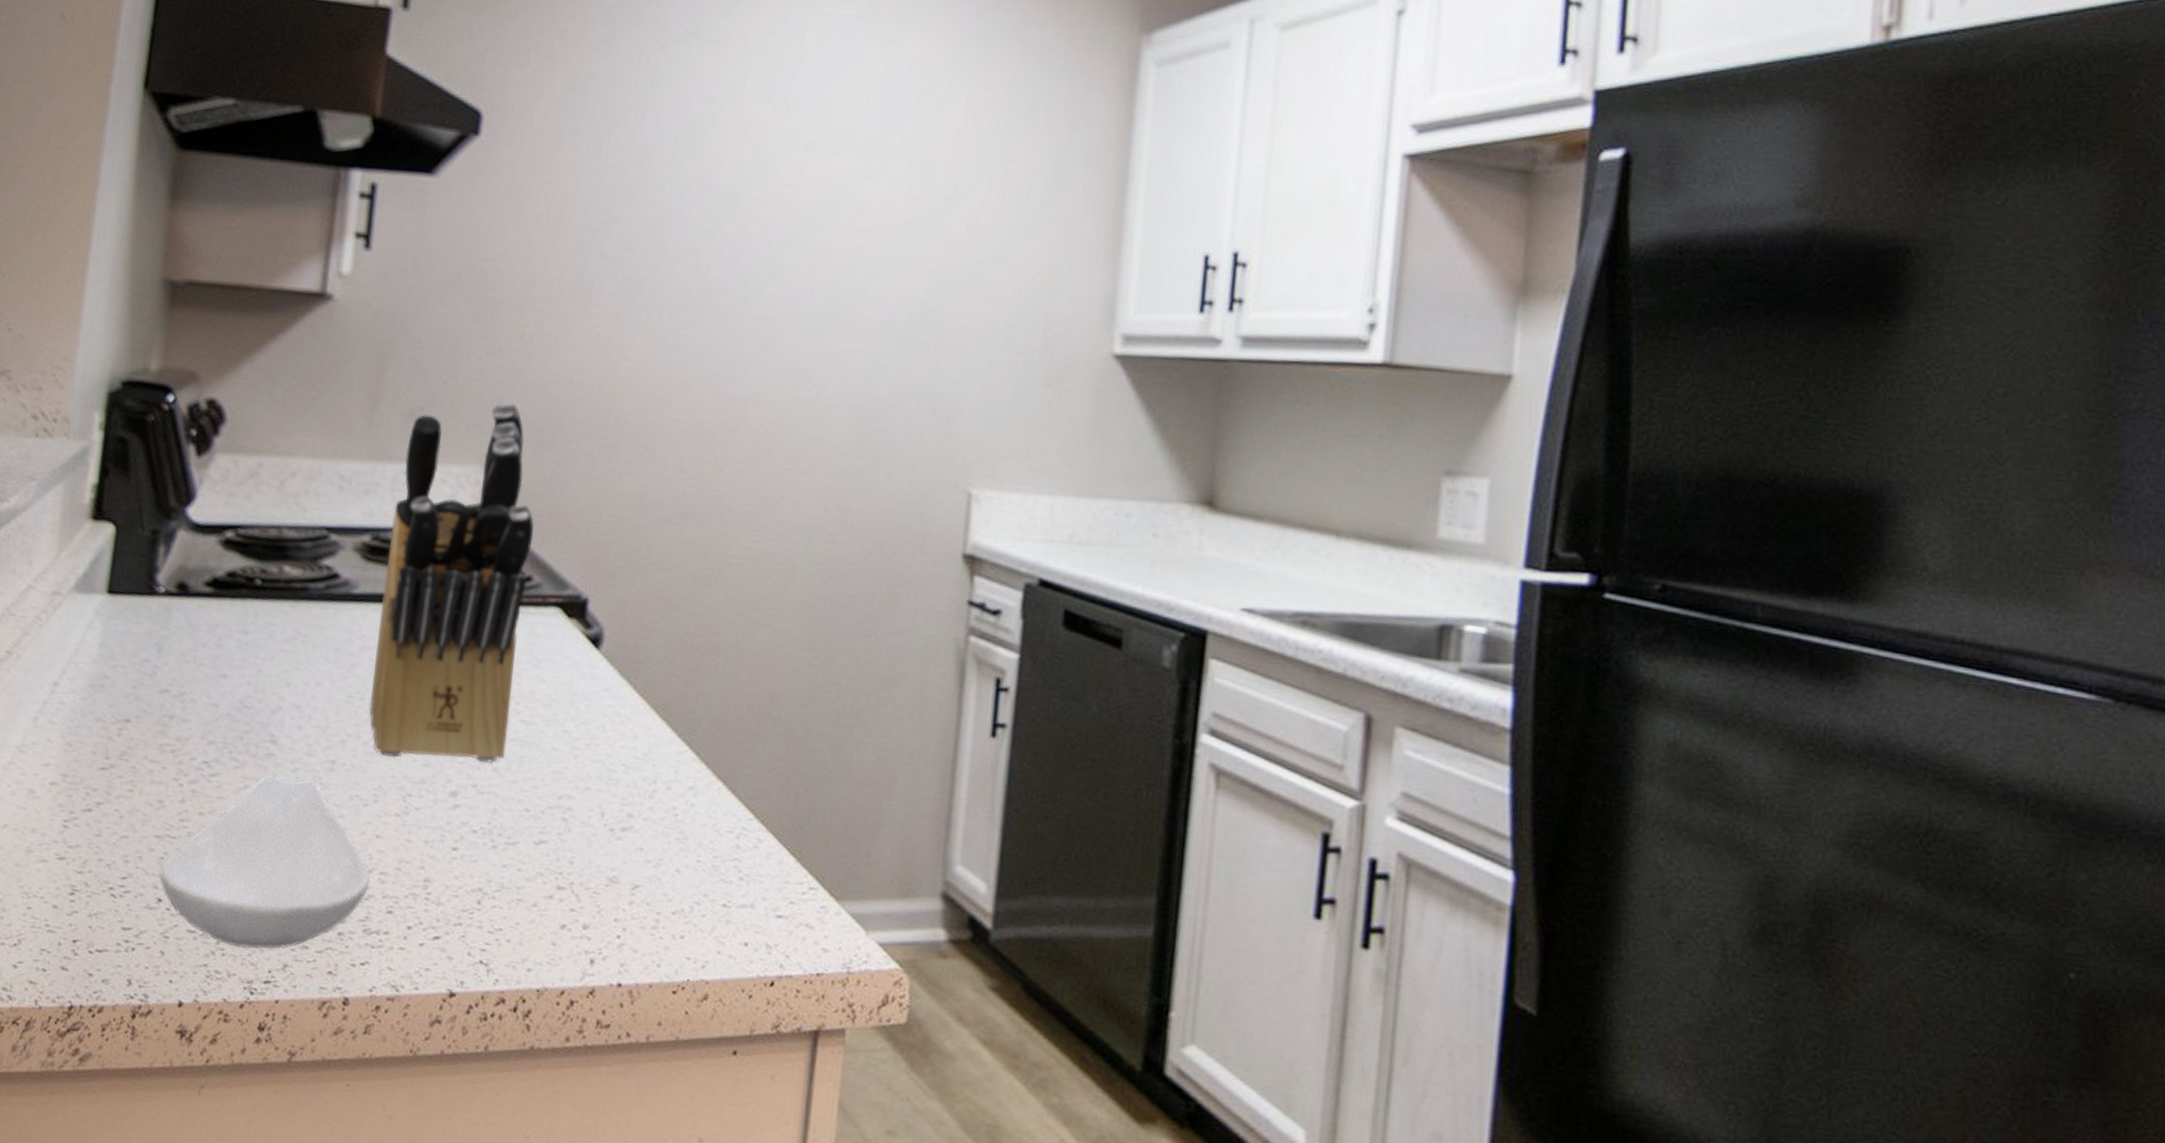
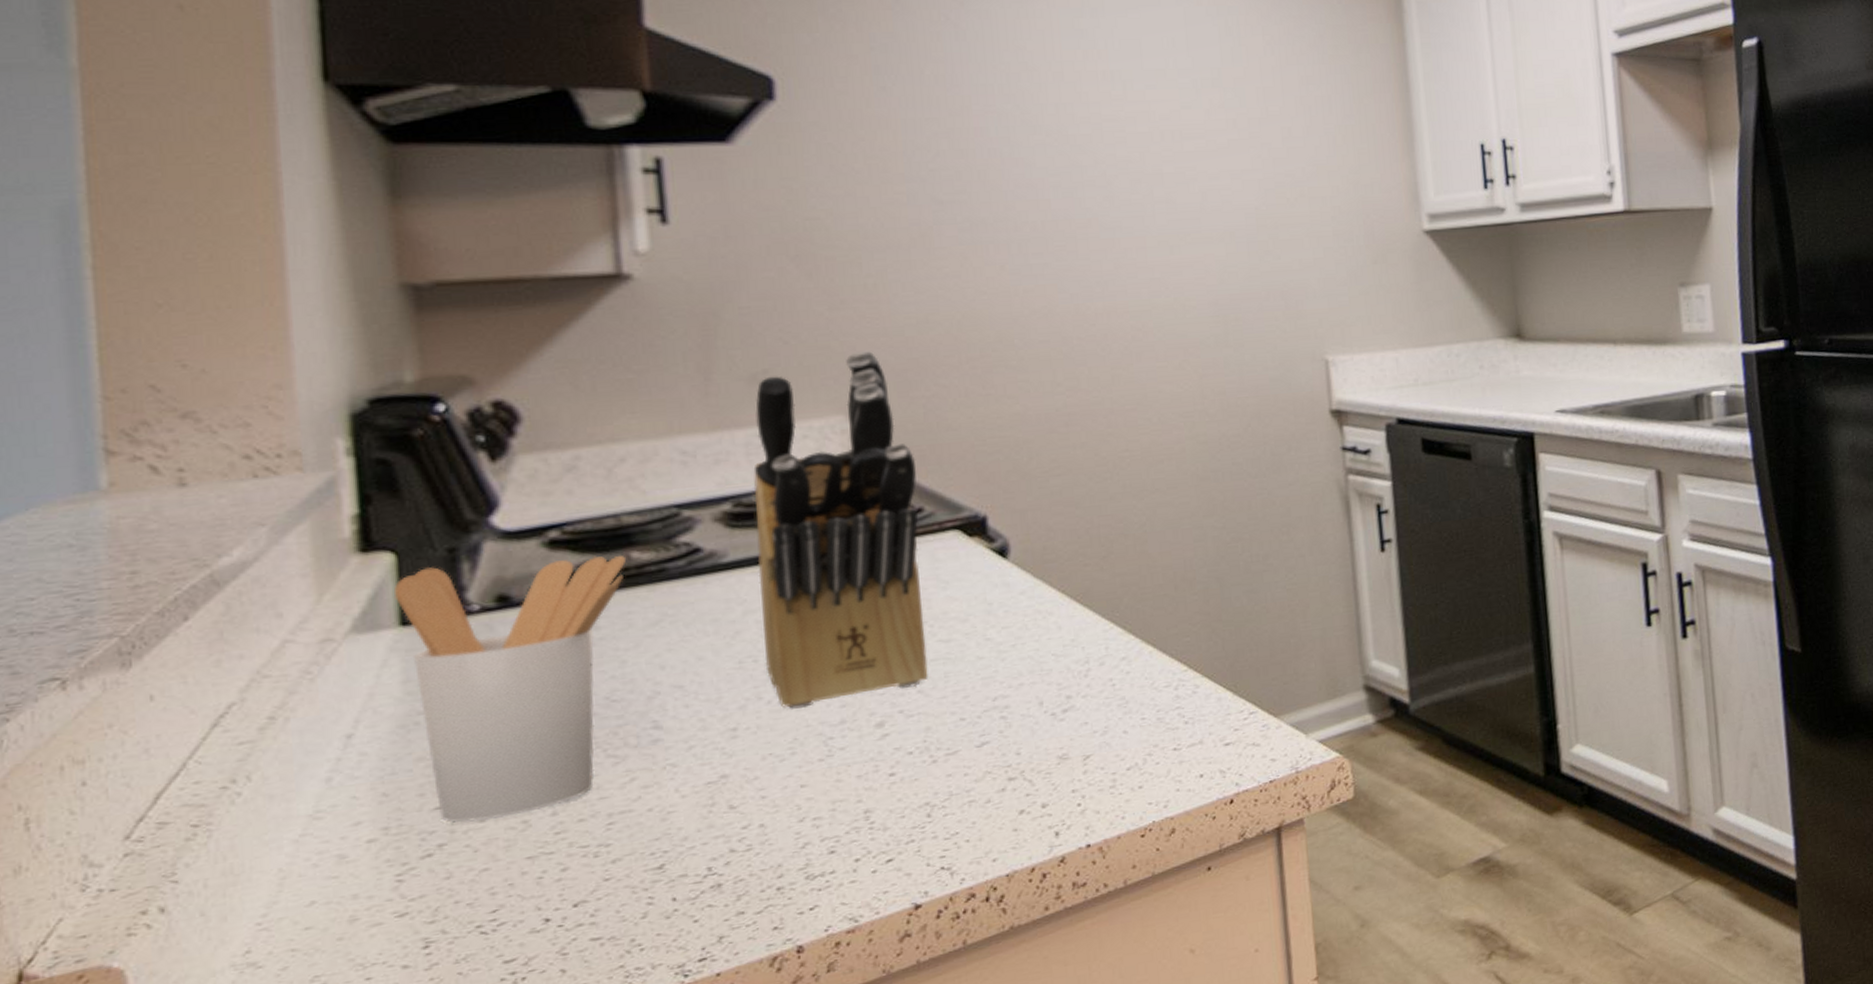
utensil holder: none [103,544,279,794] -> present [393,556,626,823]
spoon rest: present [159,774,371,950] -> none [540,750,804,939]

